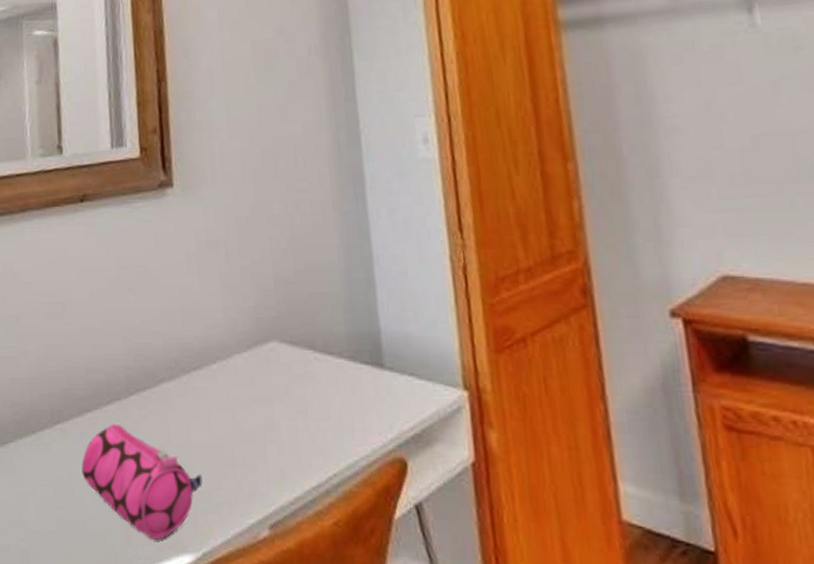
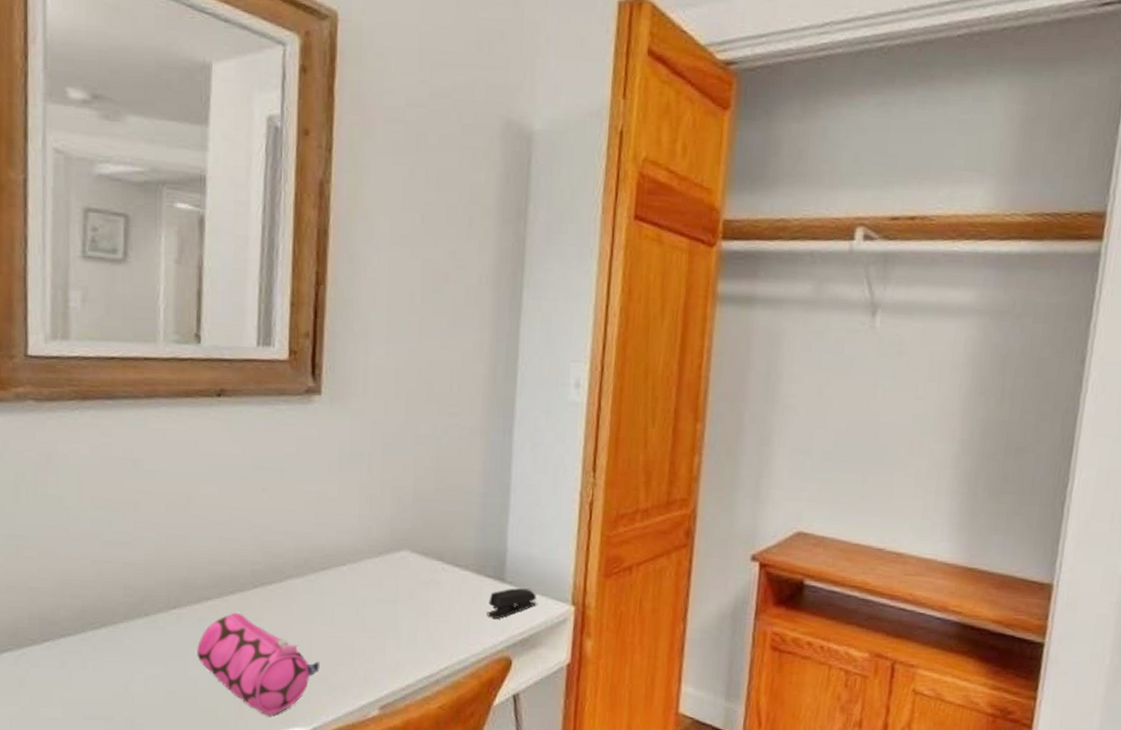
stapler: none [369,374,424,412] -> present [487,588,537,619]

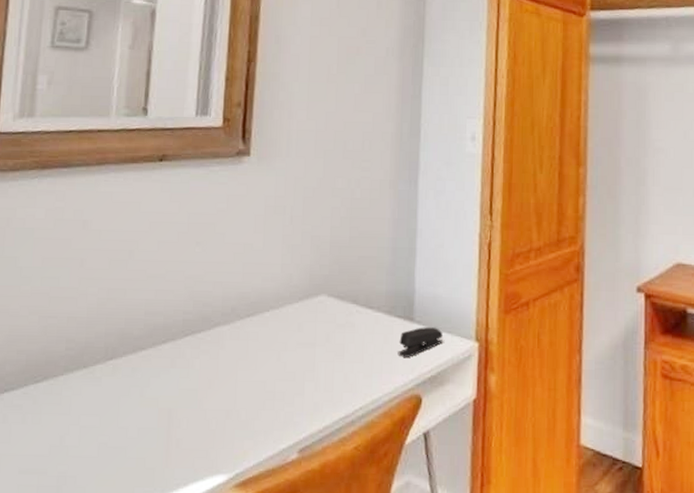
pencil case: present [197,612,320,715] -> none [129,361,243,463]

